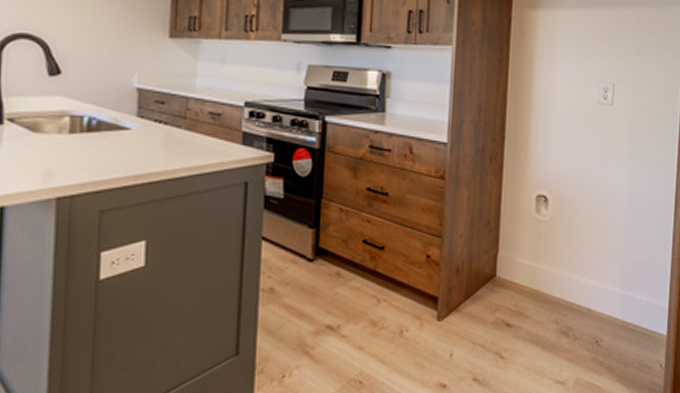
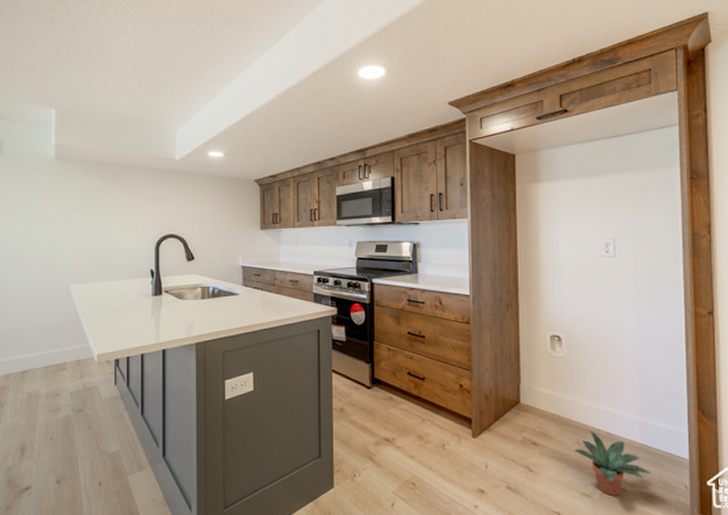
potted plant: none [551,308,628,381] -> present [574,431,651,496]

